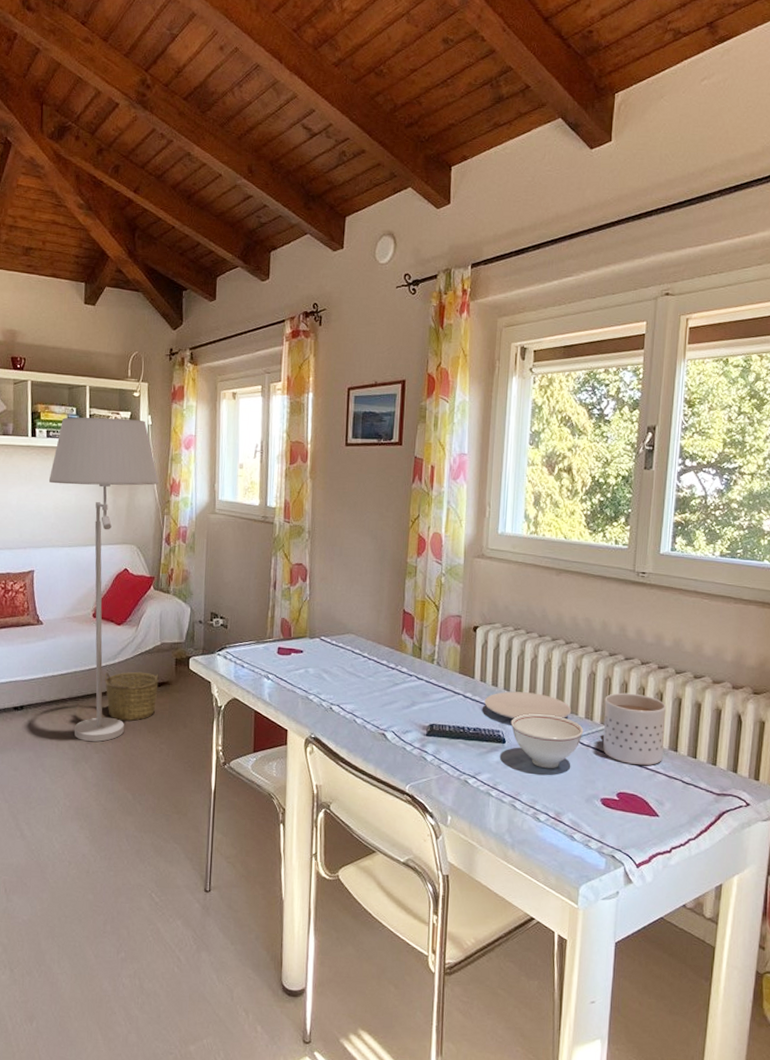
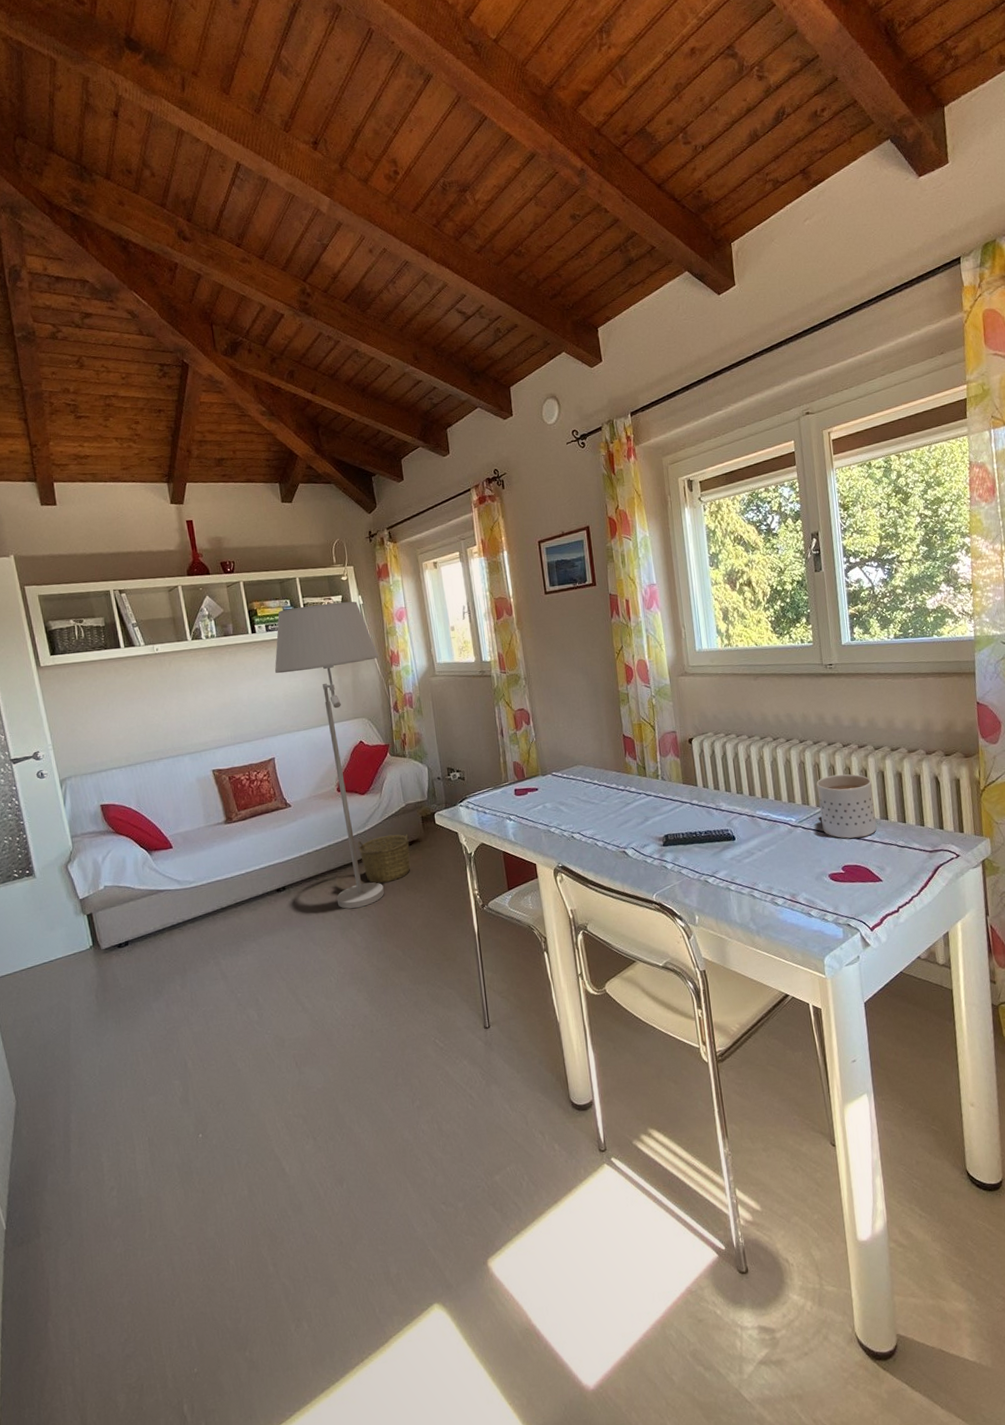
plate: present [484,691,572,719] -> none [710,789,789,817]
bowl: present [510,713,584,769] -> none [737,806,803,857]

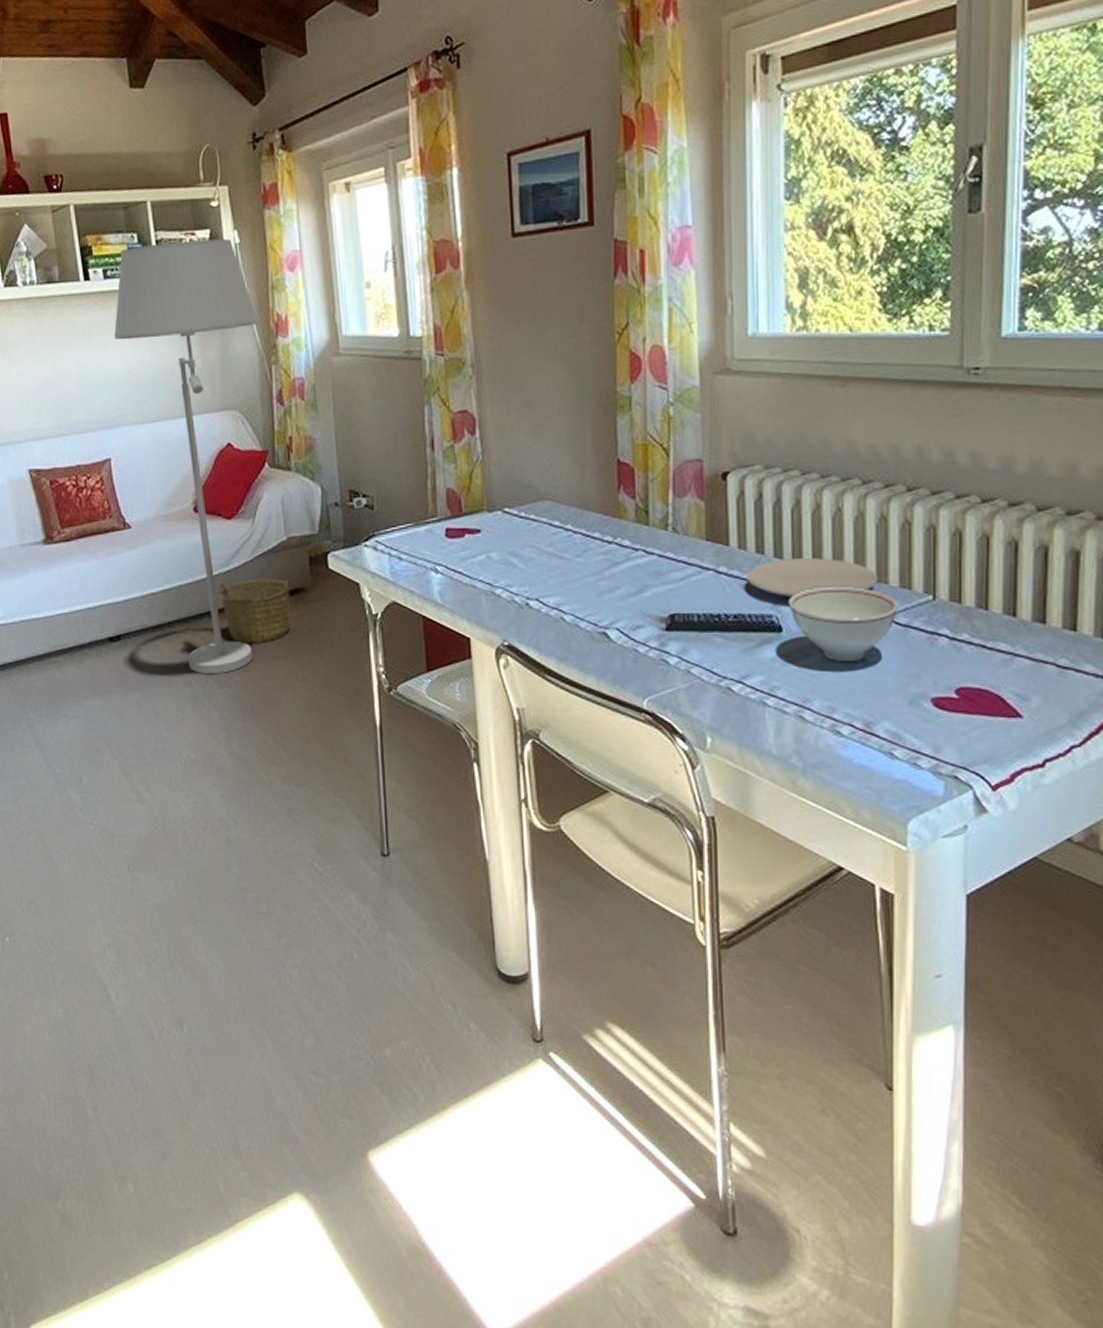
plate: none [710,789,789,817] -> present [747,558,879,597]
bowl: none [737,806,803,857] -> present [788,585,899,663]
mug: present [816,774,877,839] -> none [928,545,1025,648]

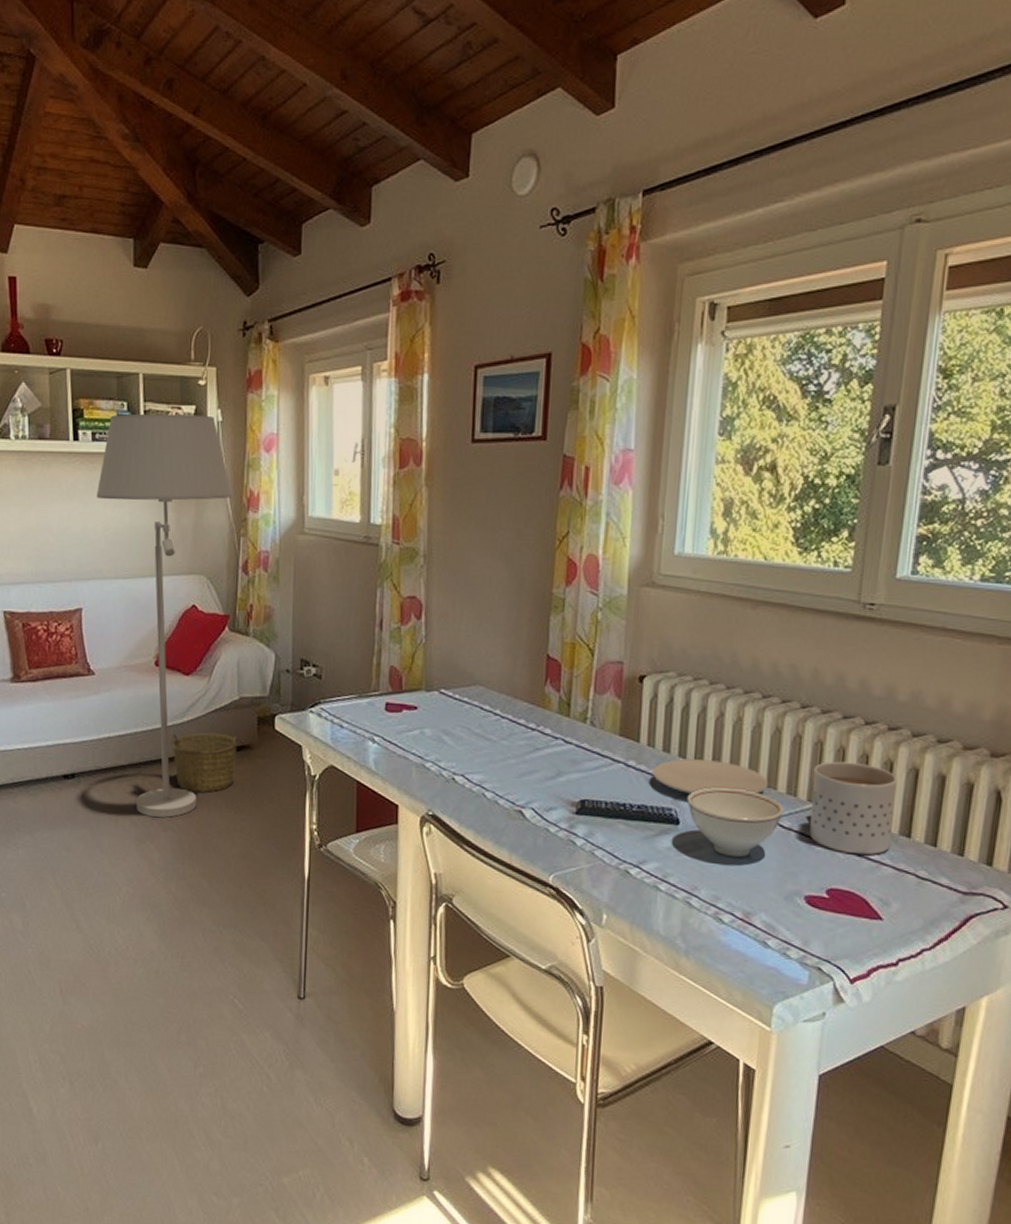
mug: none [928,545,1025,648] -> present [809,761,898,855]

